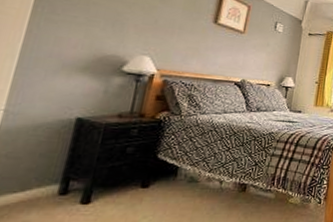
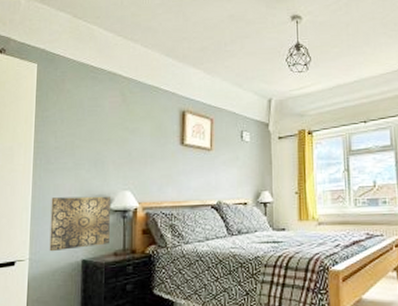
wall art: none [35,49,125,106] -> present [49,196,110,252]

